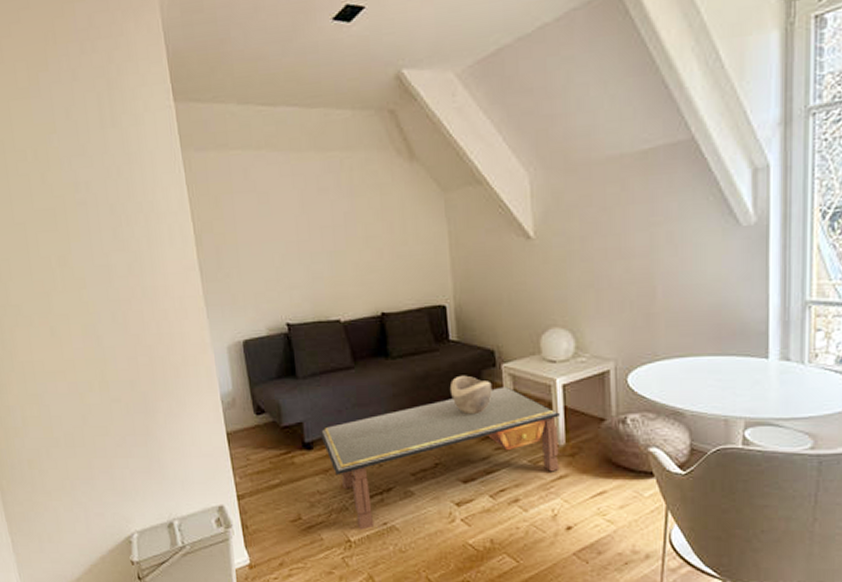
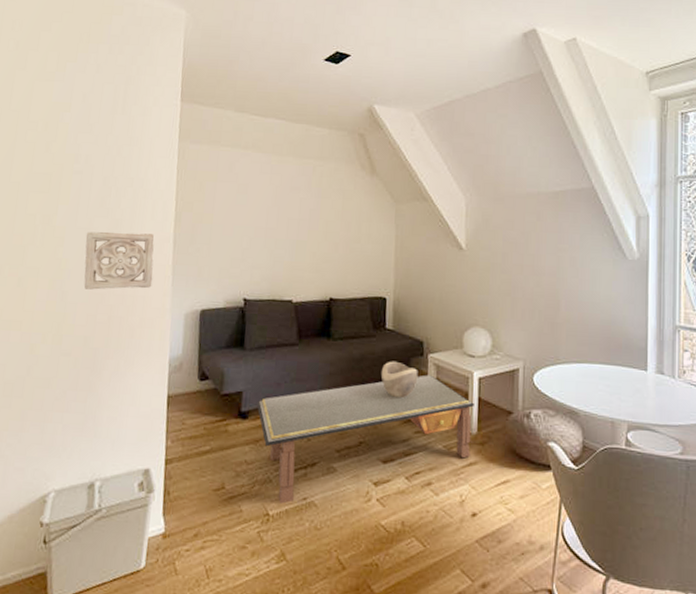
wall ornament: none [106,263,187,331] -> present [83,232,154,290]

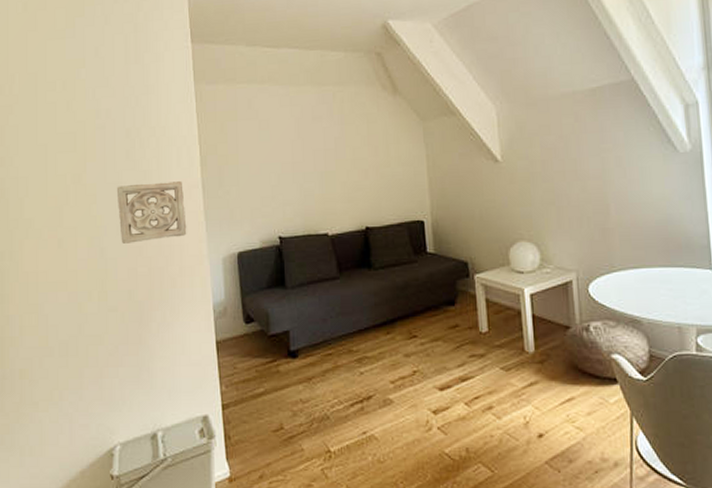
coffee table: present [256,374,474,504] -> none [305,296,530,440]
decorative bowl: present [380,361,418,397] -> none [427,285,466,322]

